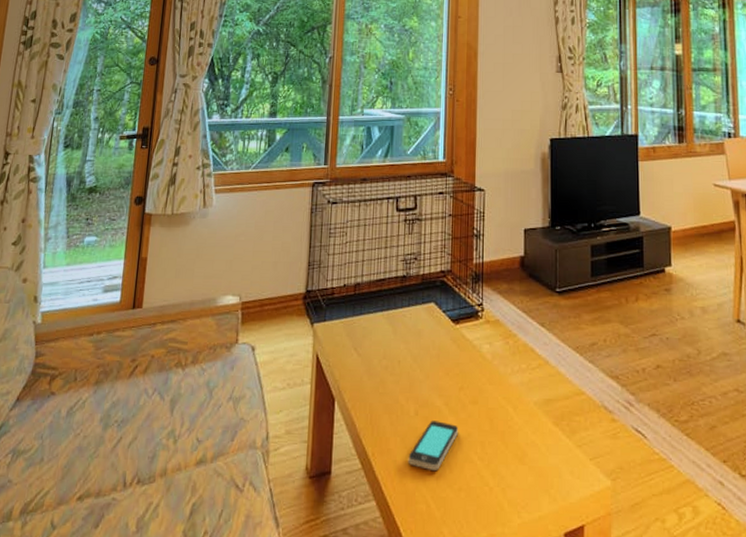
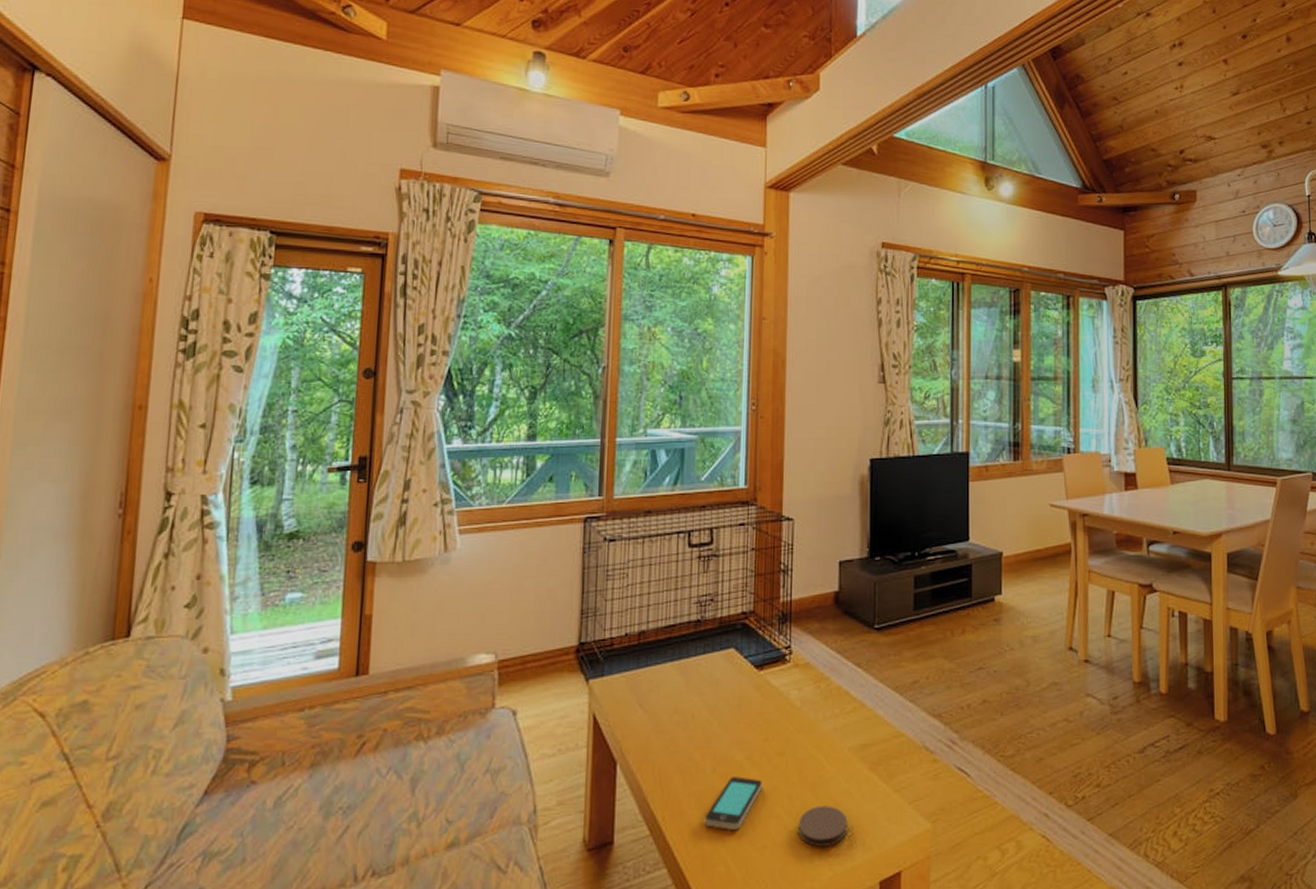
coaster: none [490,455,535,495] -> present [798,806,848,848]

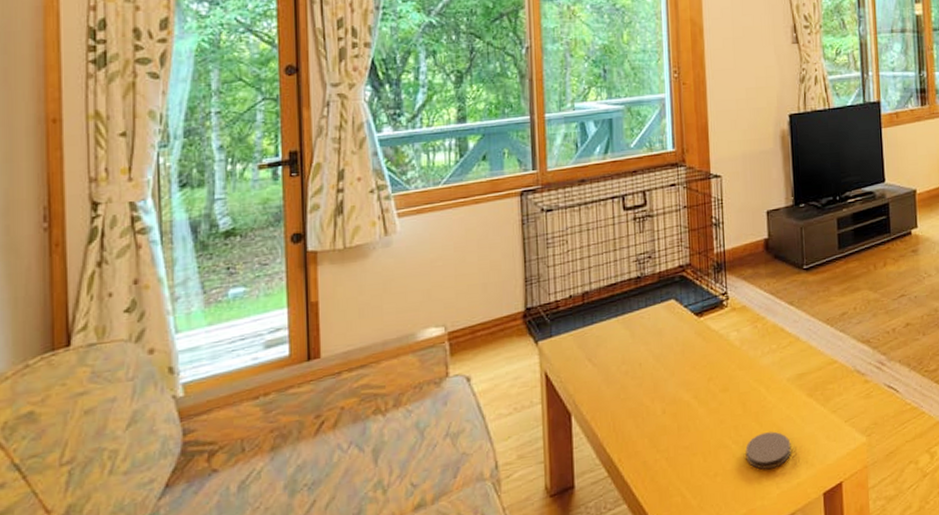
smartphone: present [704,776,762,831] -> none [658,414,710,464]

